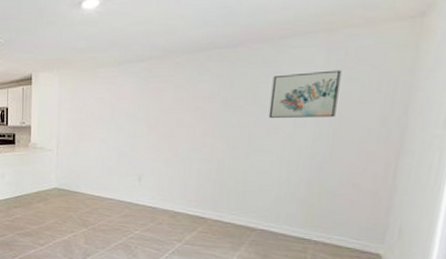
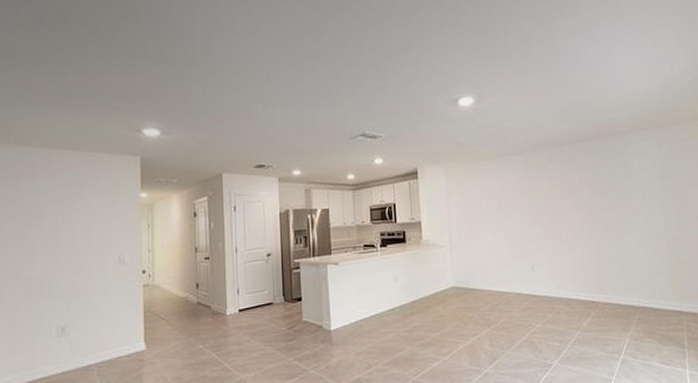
wall art: present [268,70,342,118] -> none [624,159,675,202]

